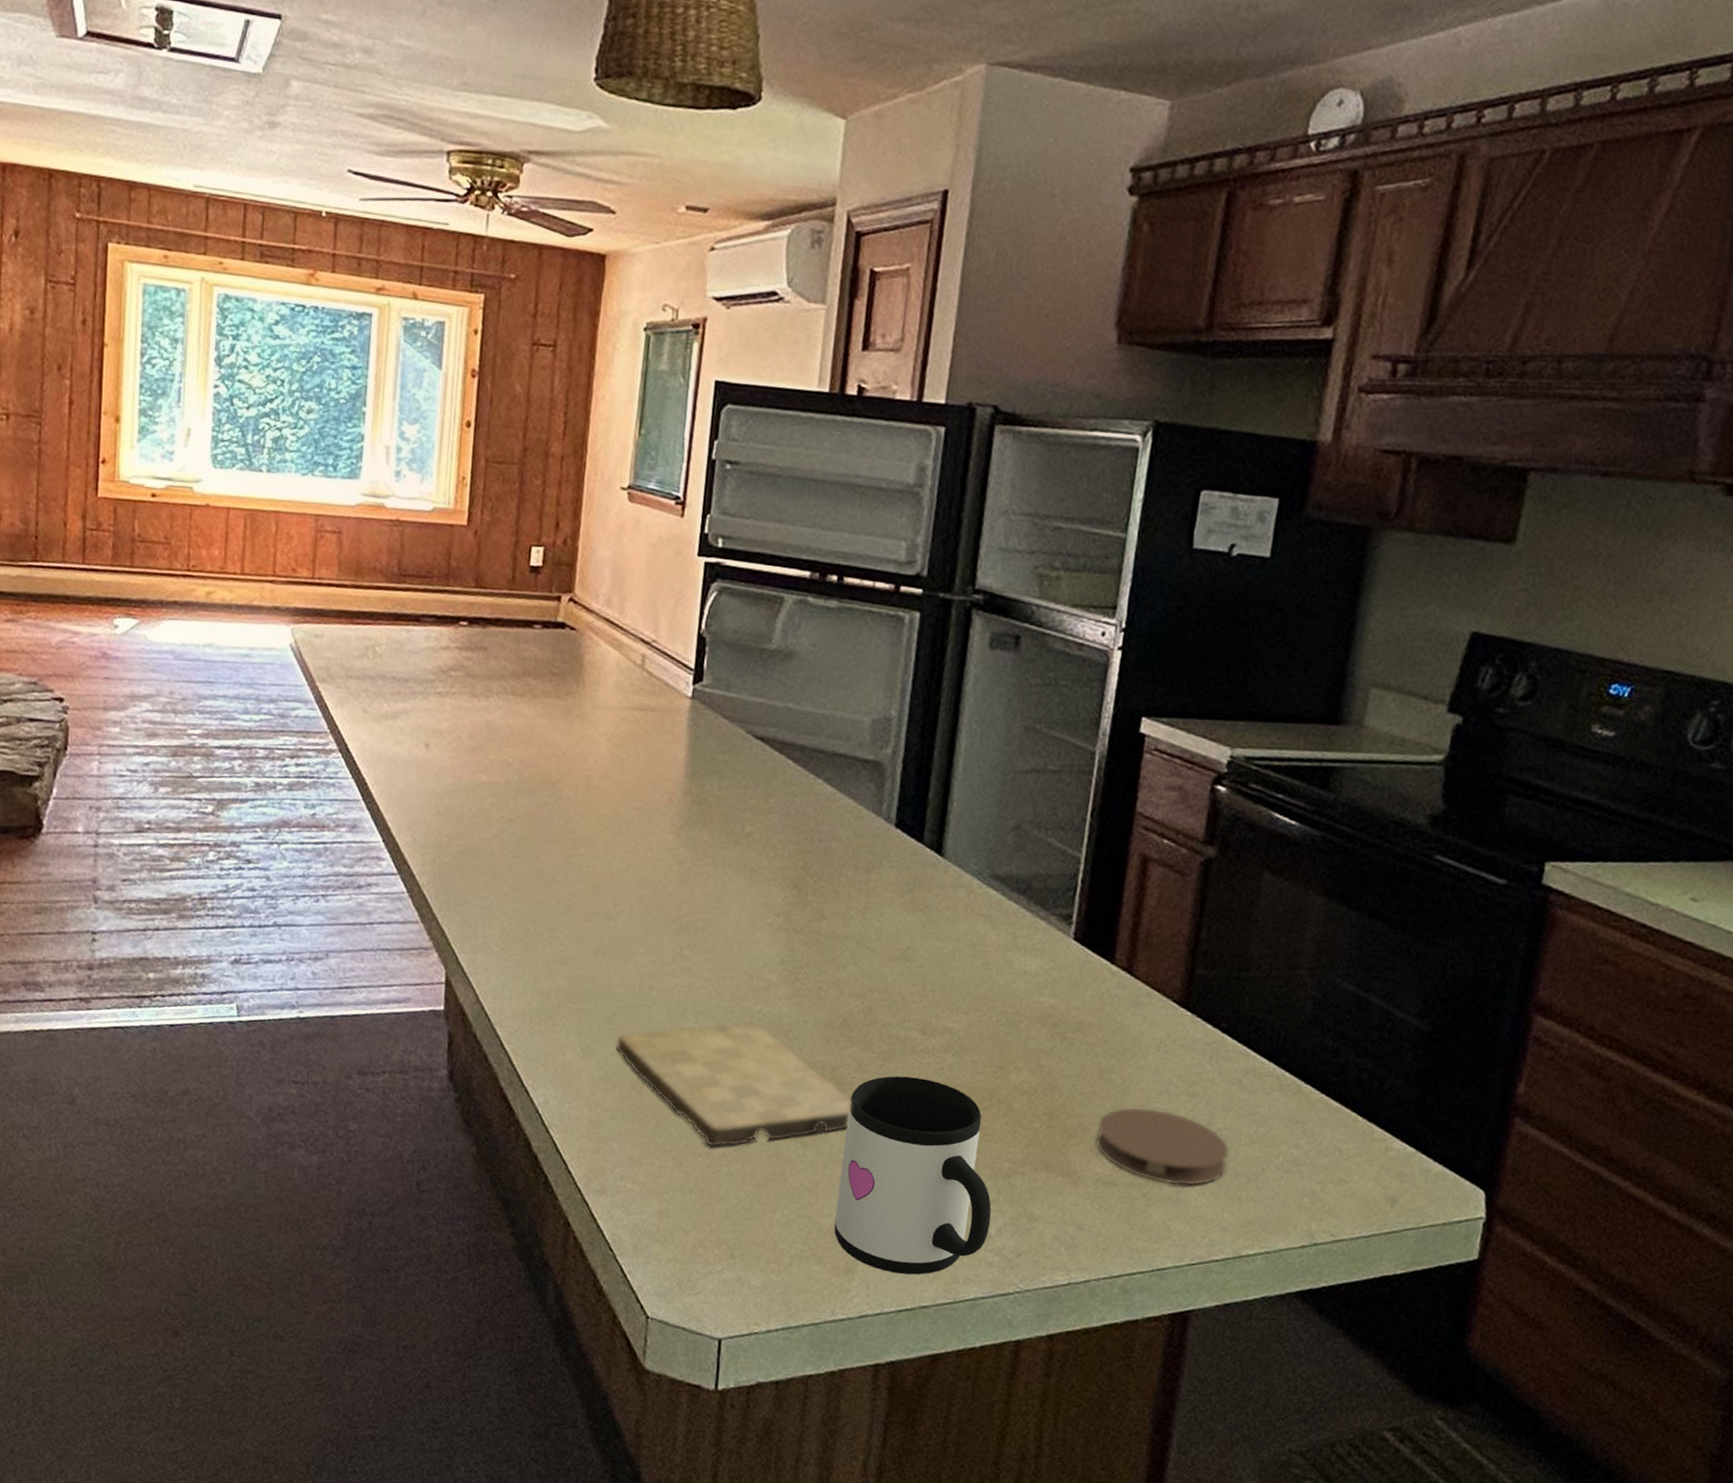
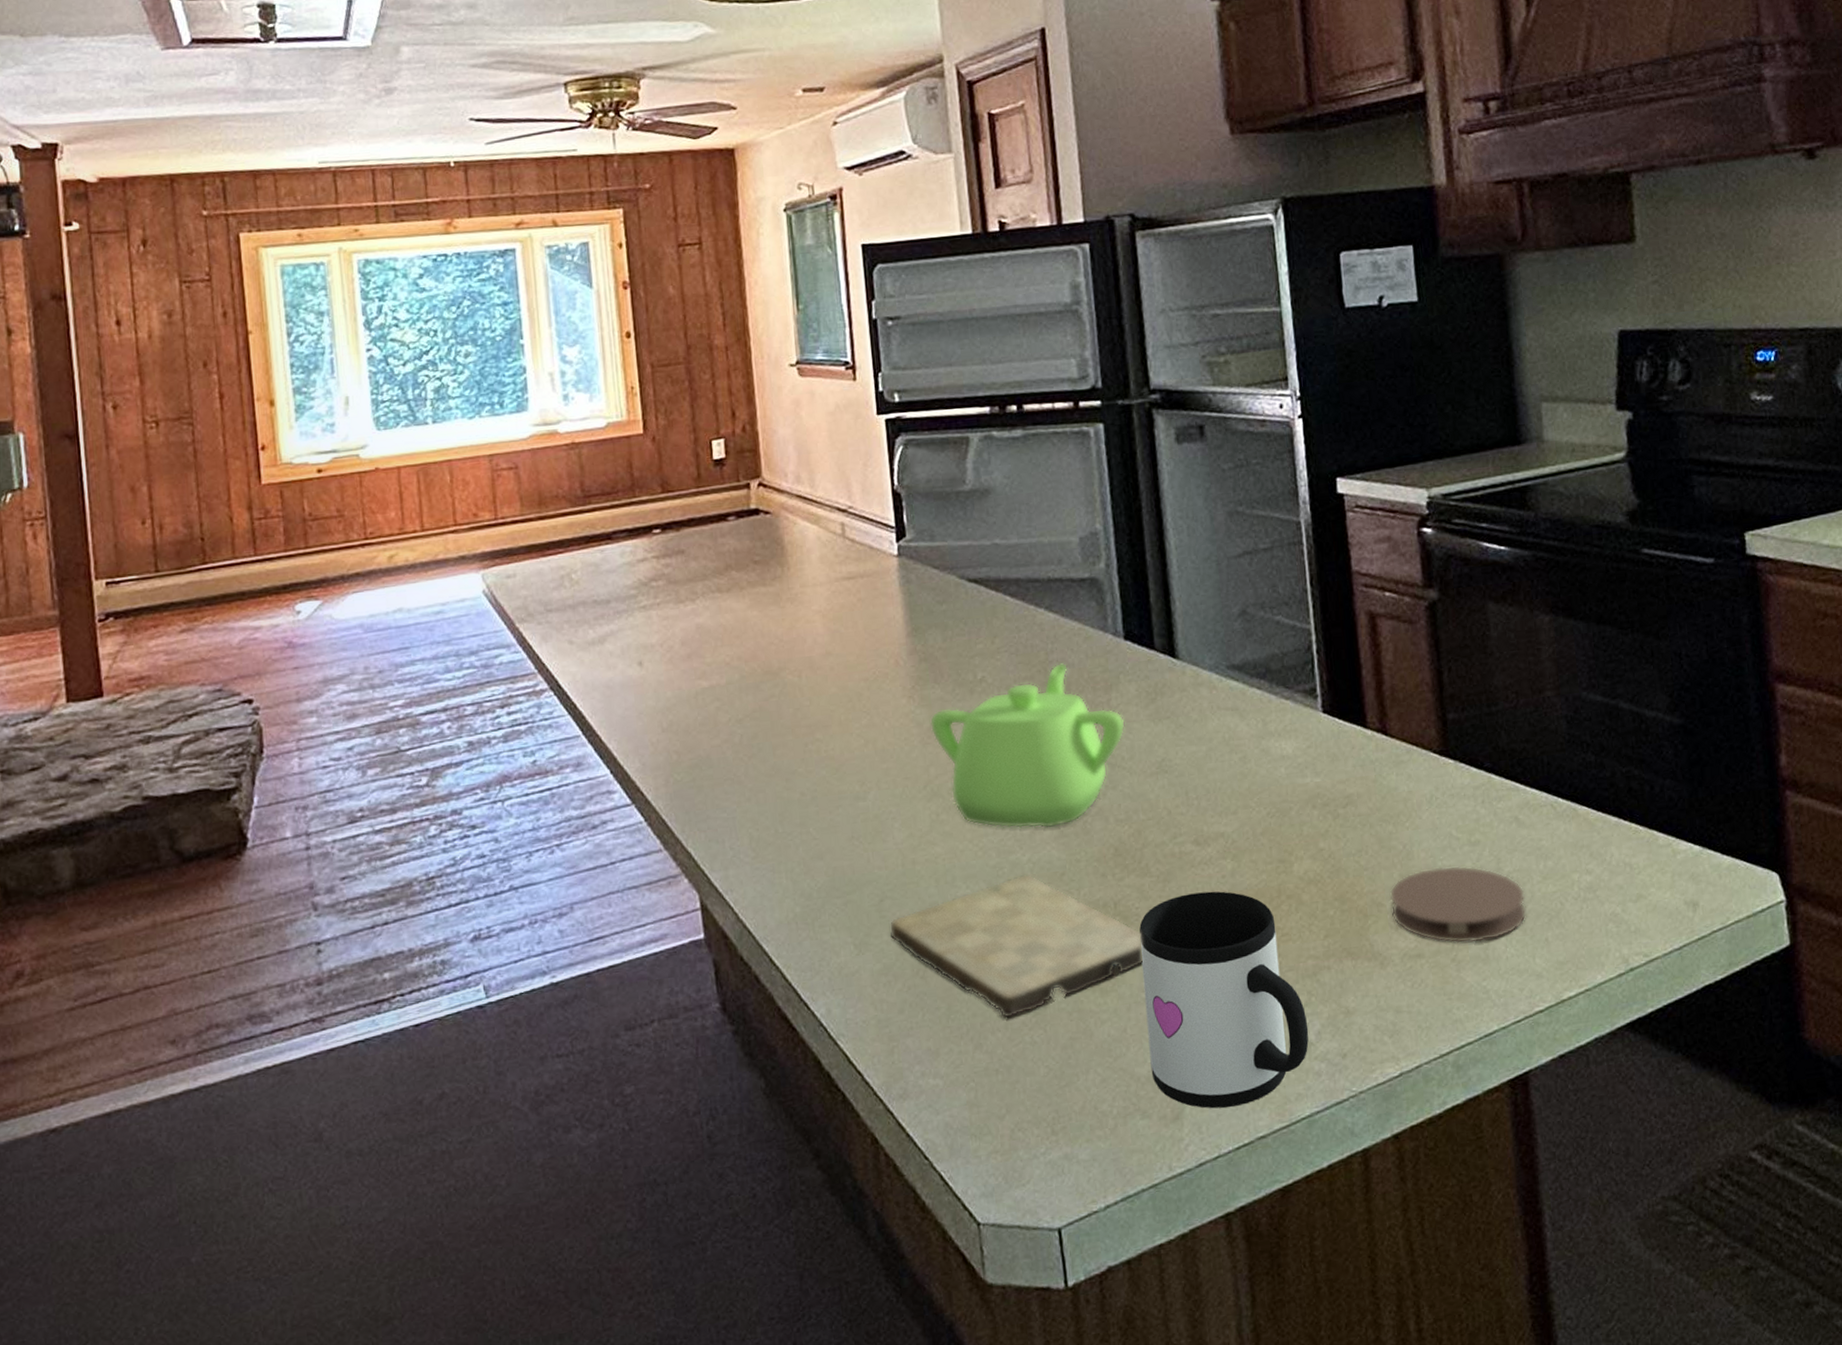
teapot: none [690,834,879,987] -> present [929,662,1125,829]

